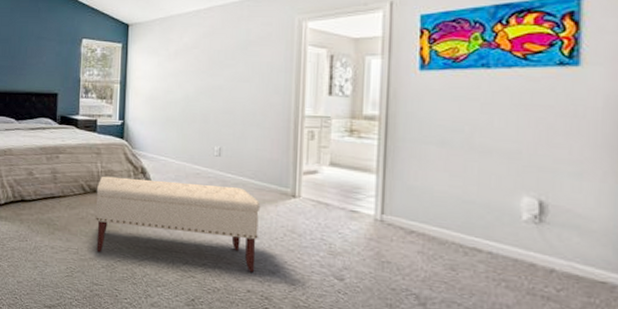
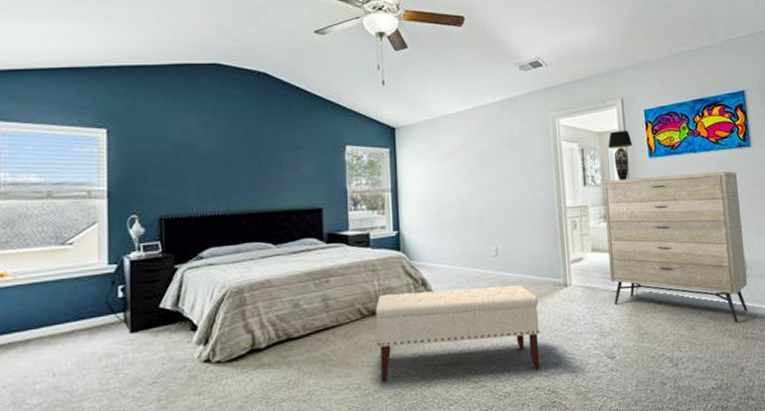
dresser: none [350,91,551,275] -> present [603,171,748,323]
table lamp: none [365,38,399,93] -> present [608,131,632,180]

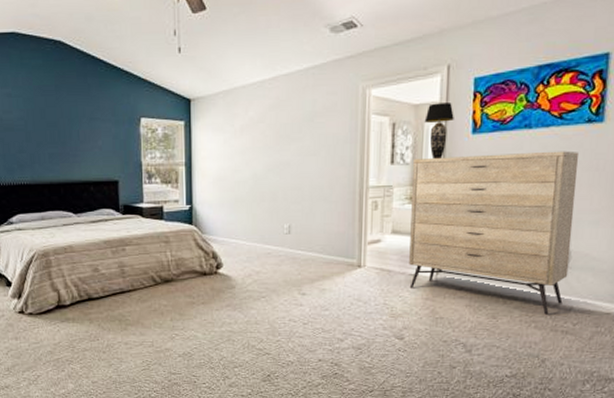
bench: present [375,285,540,382] -> none [167,263,329,343]

